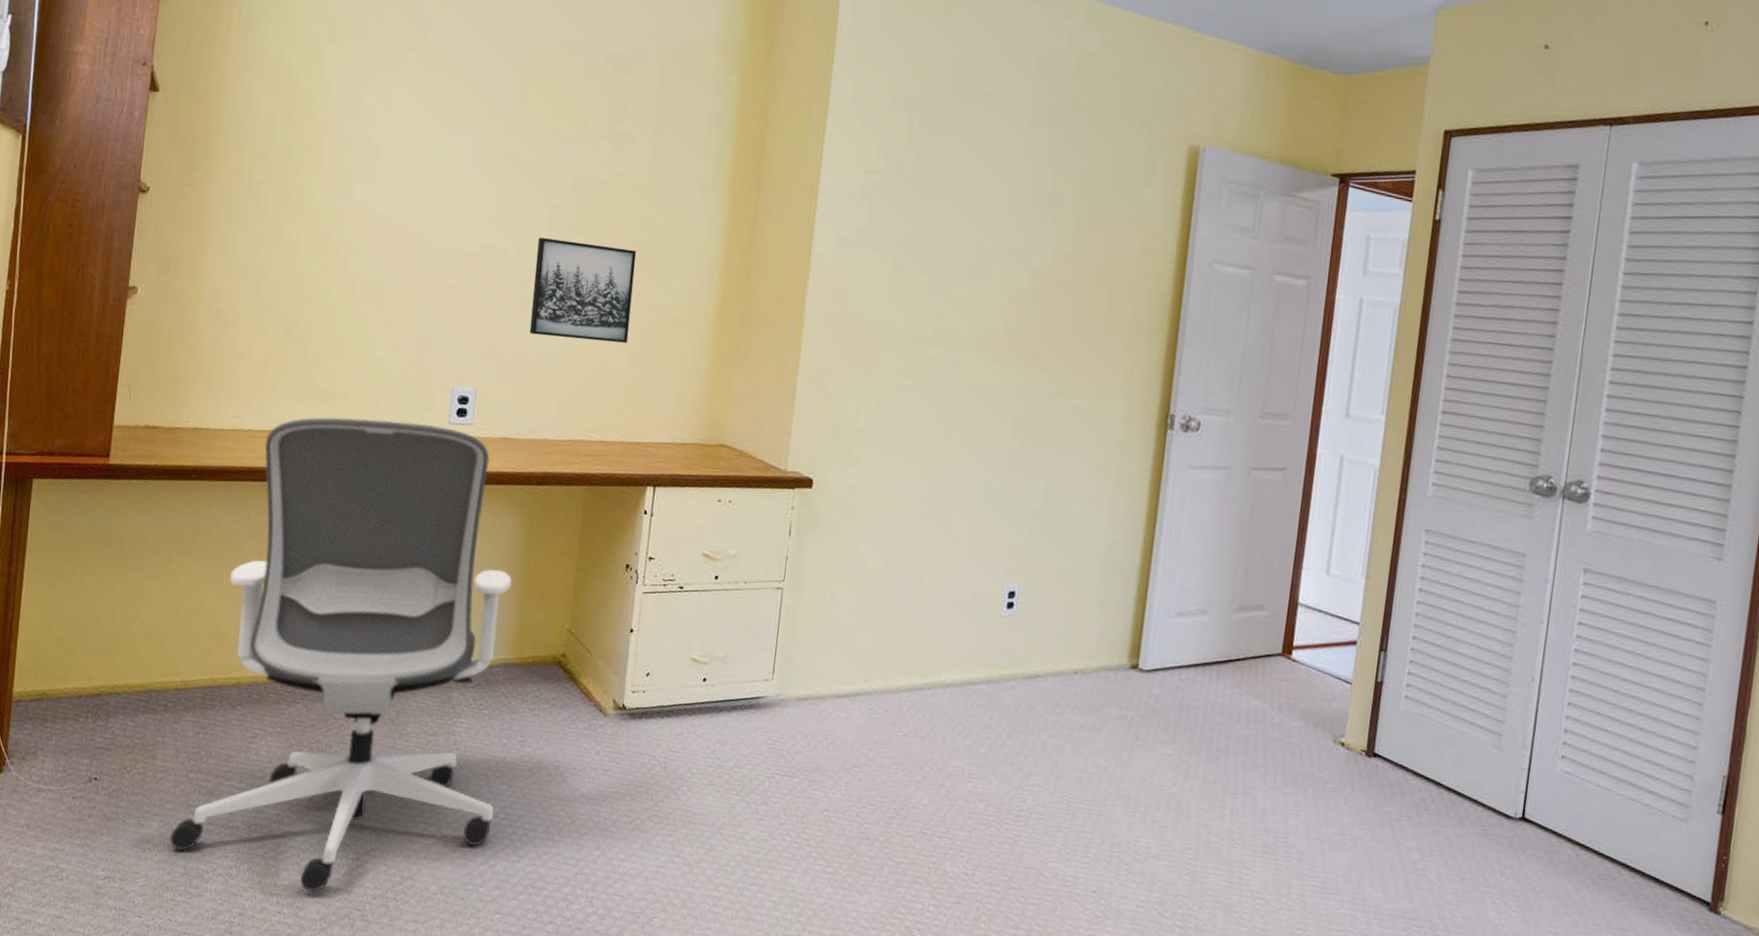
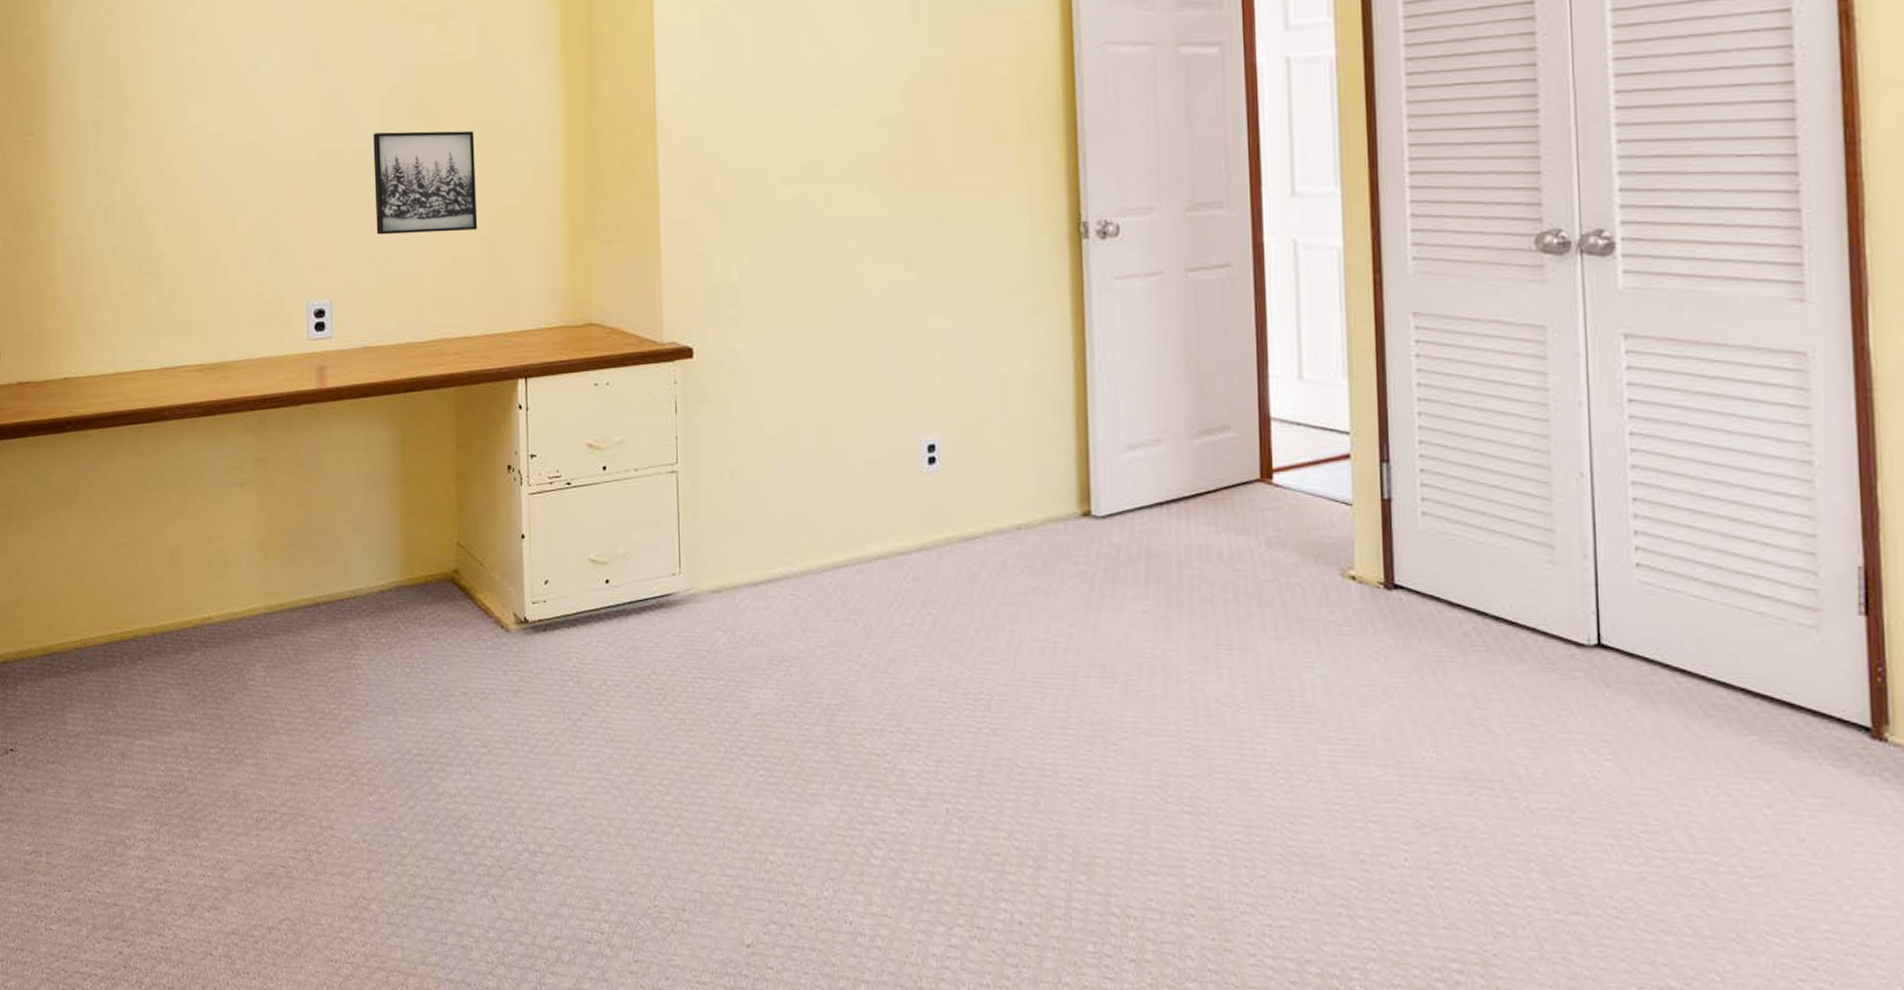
office chair: present [169,417,512,892] -> none [88,343,407,850]

